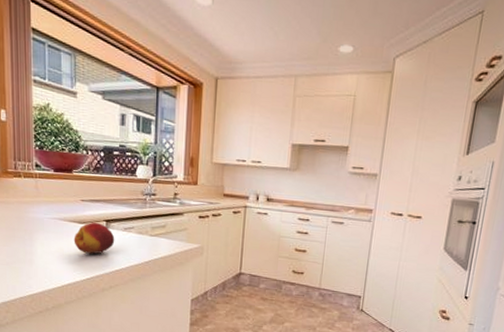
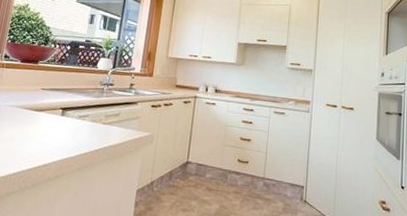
fruit: present [73,222,115,254] -> none [27,109,69,142]

